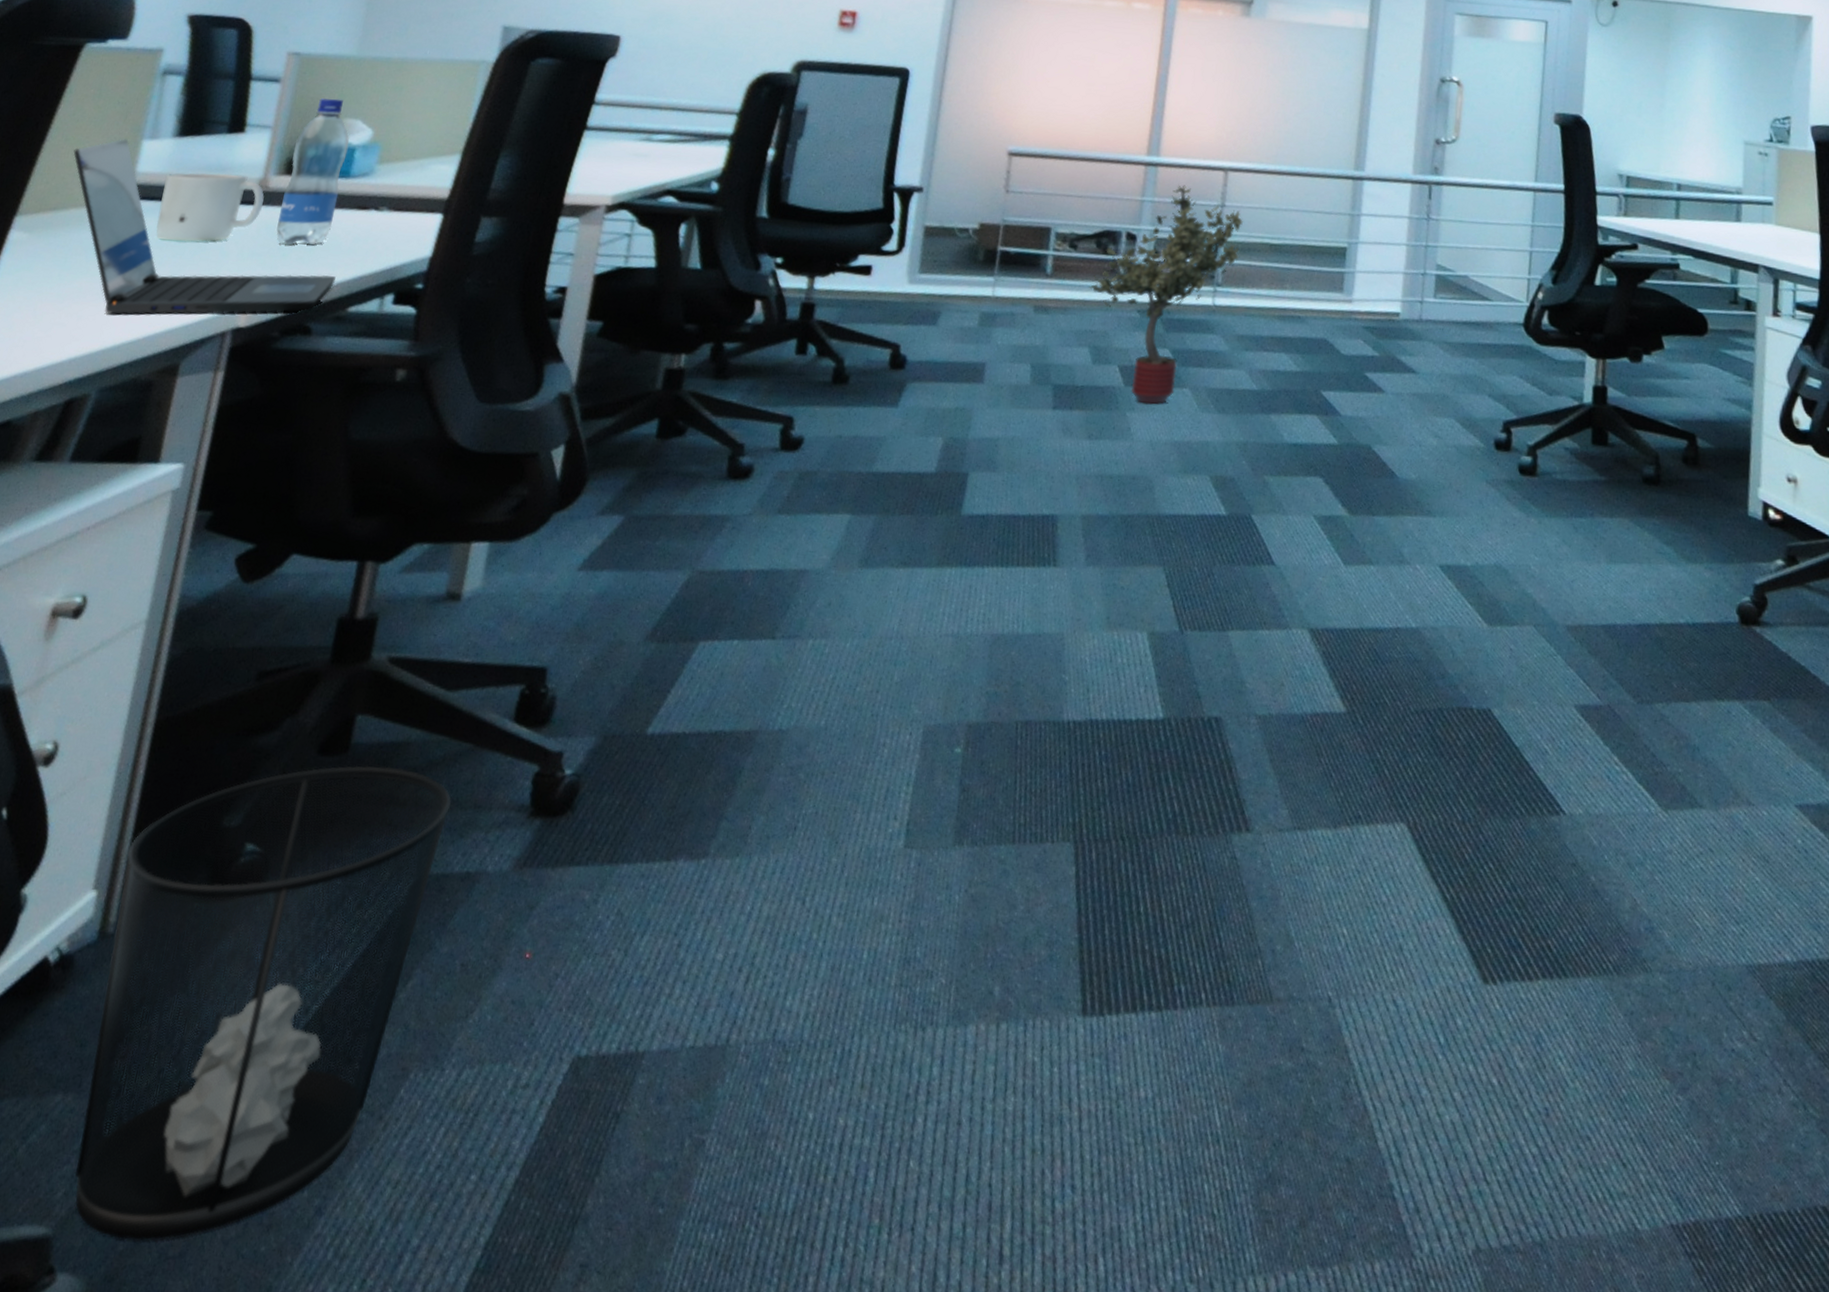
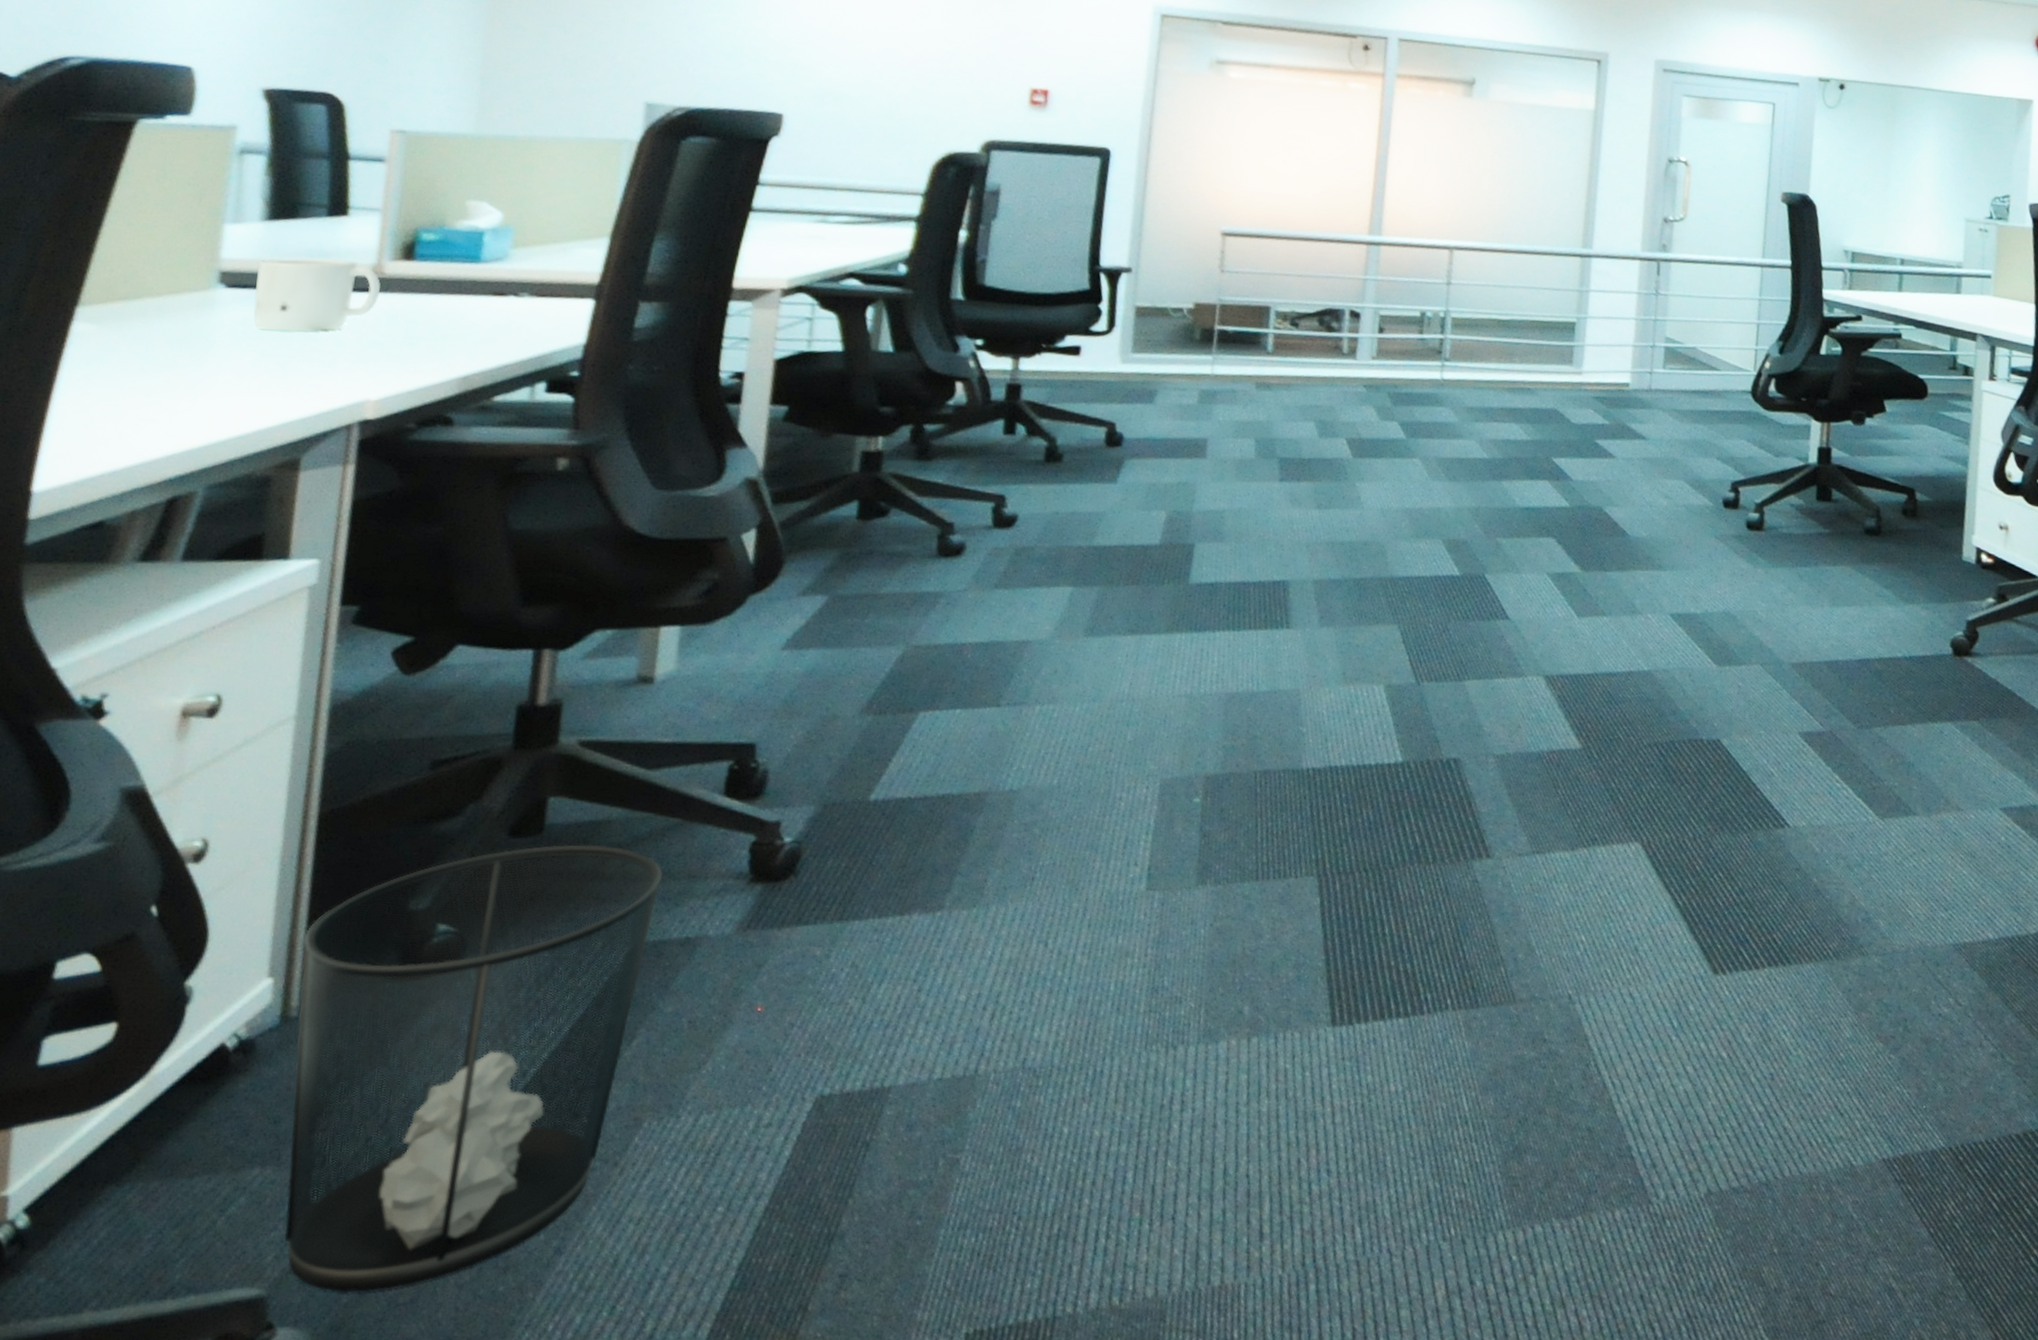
laptop: present [73,139,336,314] -> none [140,223,476,408]
bottle: present [276,98,350,246] -> none [399,179,476,334]
potted tree: present [1089,185,1243,405] -> none [1312,263,1470,475]

